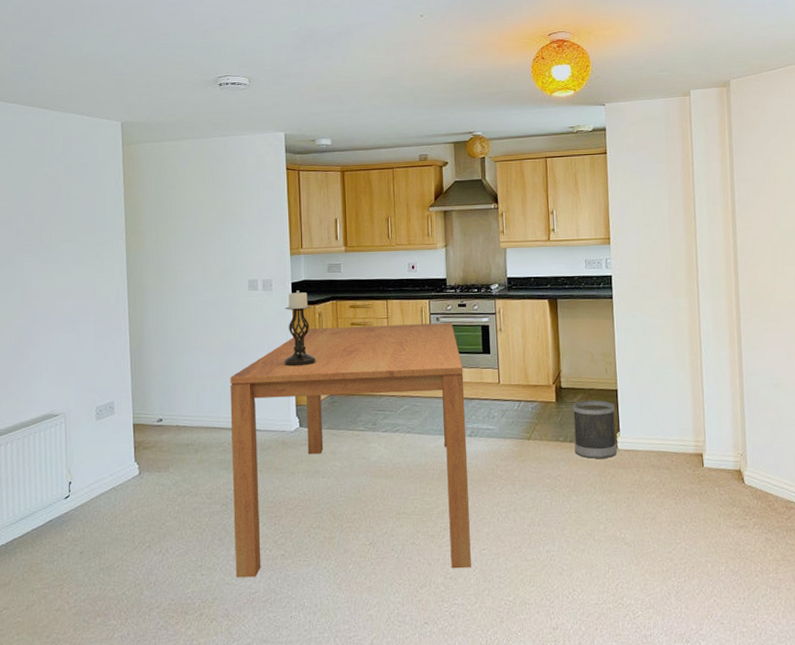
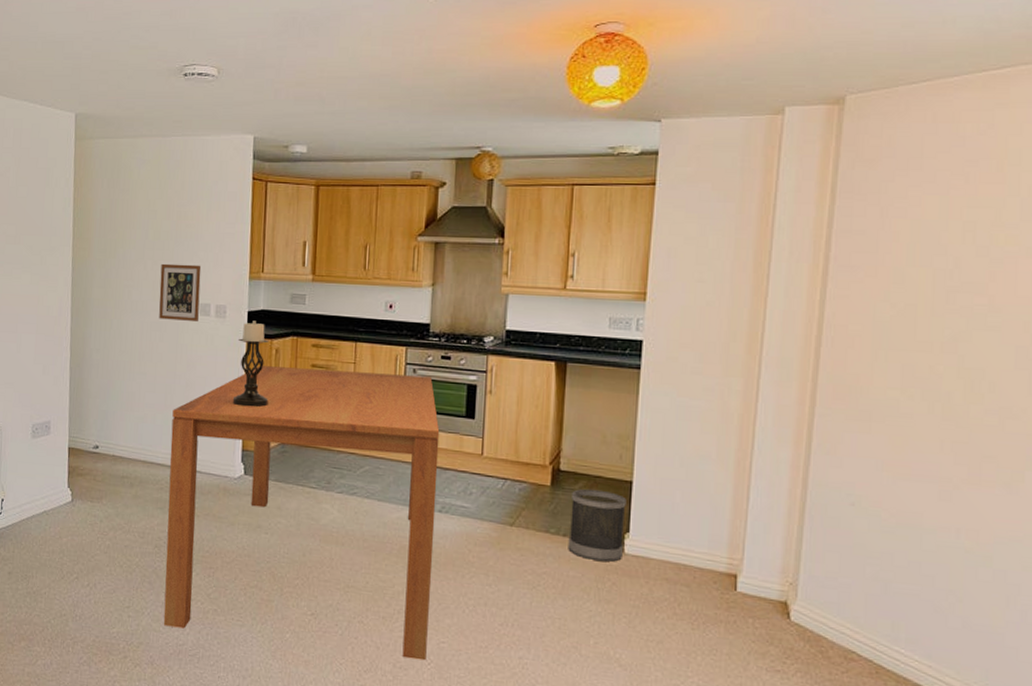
picture frame: none [210,246,248,297] -> present [159,263,202,321]

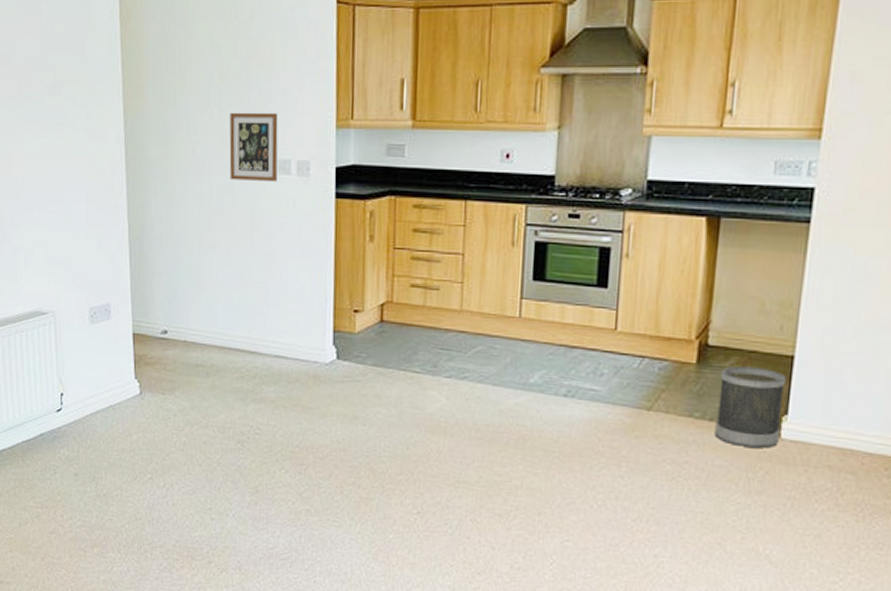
dining table: present [163,366,440,661] -> none [250,232,566,561]
candle holder: present [232,320,268,408] -> none [320,178,363,282]

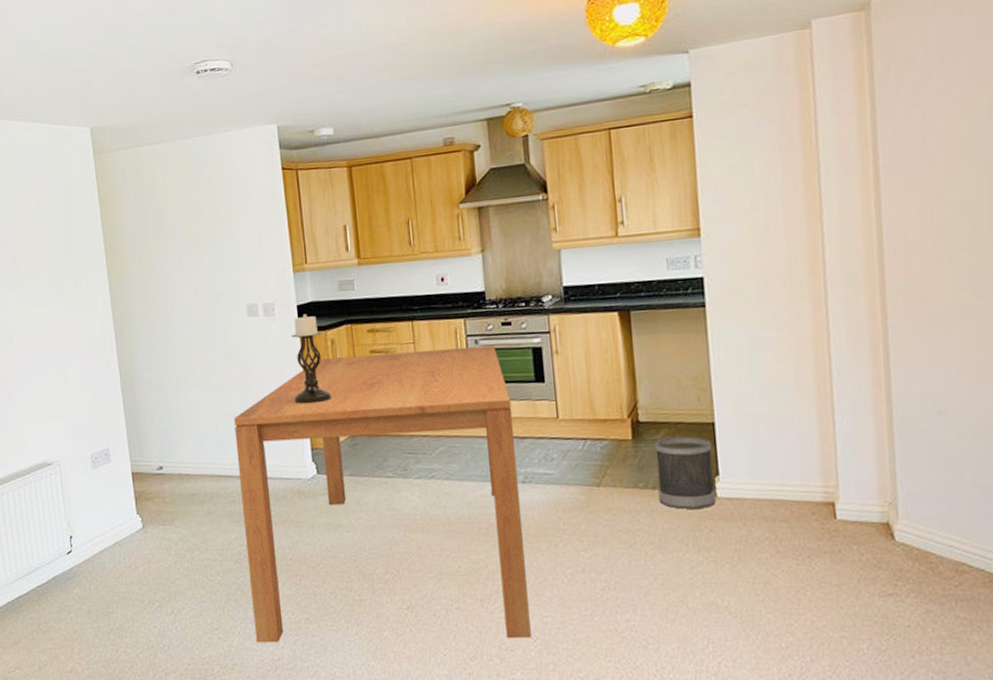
picture frame: present [229,112,278,181] -> none [201,265,247,327]
dining table: none [250,232,566,561] -> present [234,345,531,643]
candle holder: none [320,178,363,282] -> present [291,314,331,404]

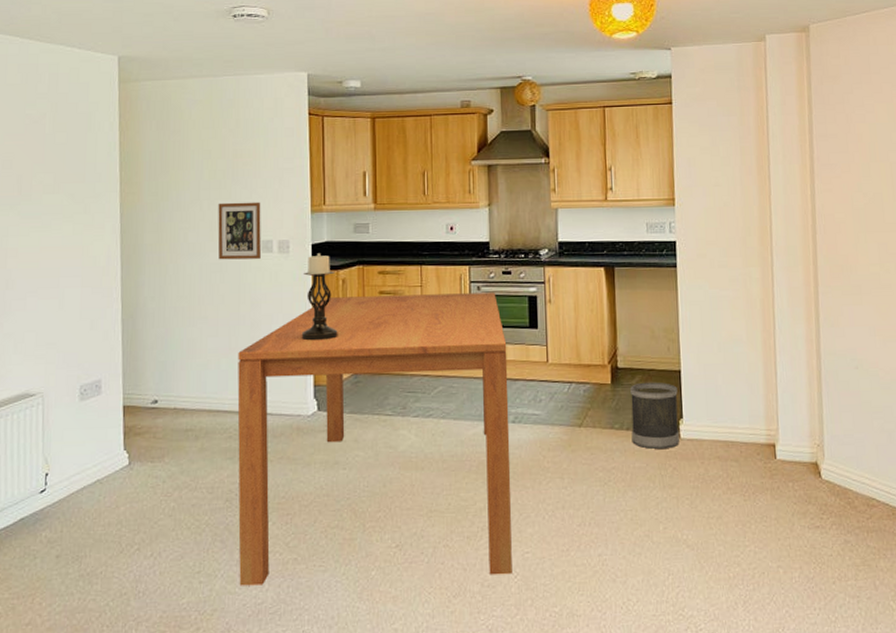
picture frame: none [201,265,247,327] -> present [218,202,261,260]

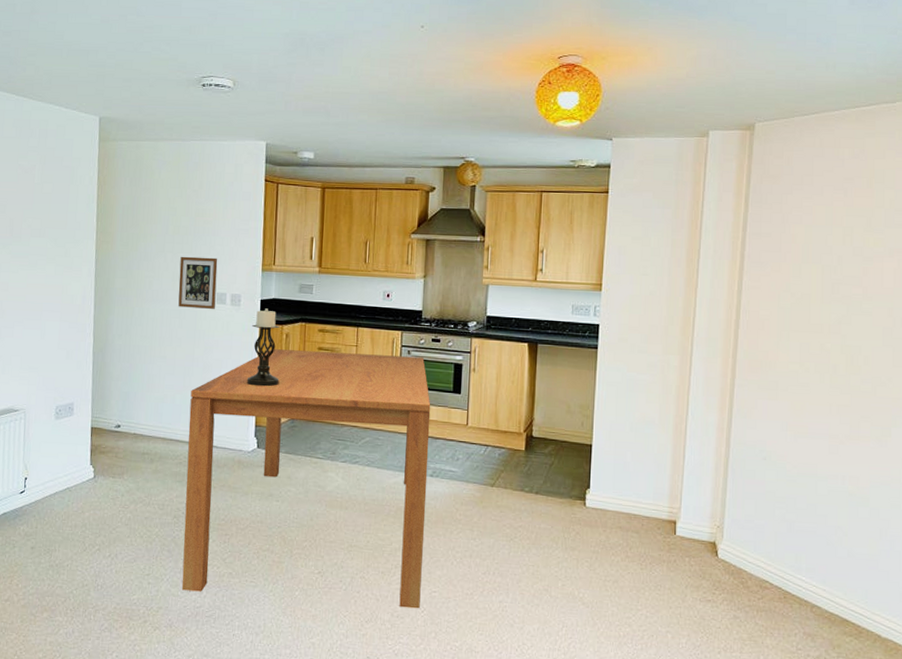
wastebasket: present [630,382,679,449] -> none [539,452,587,514]

